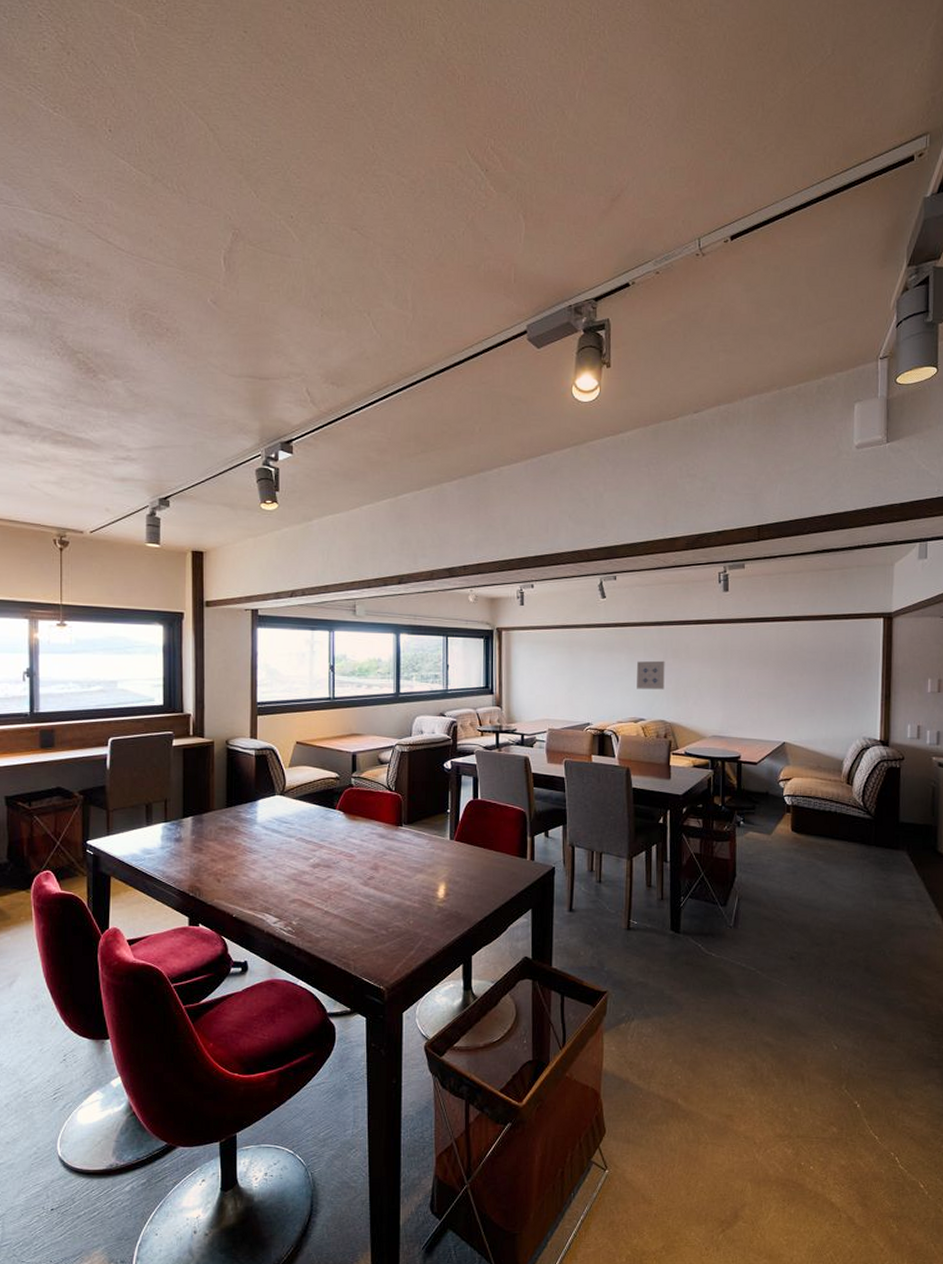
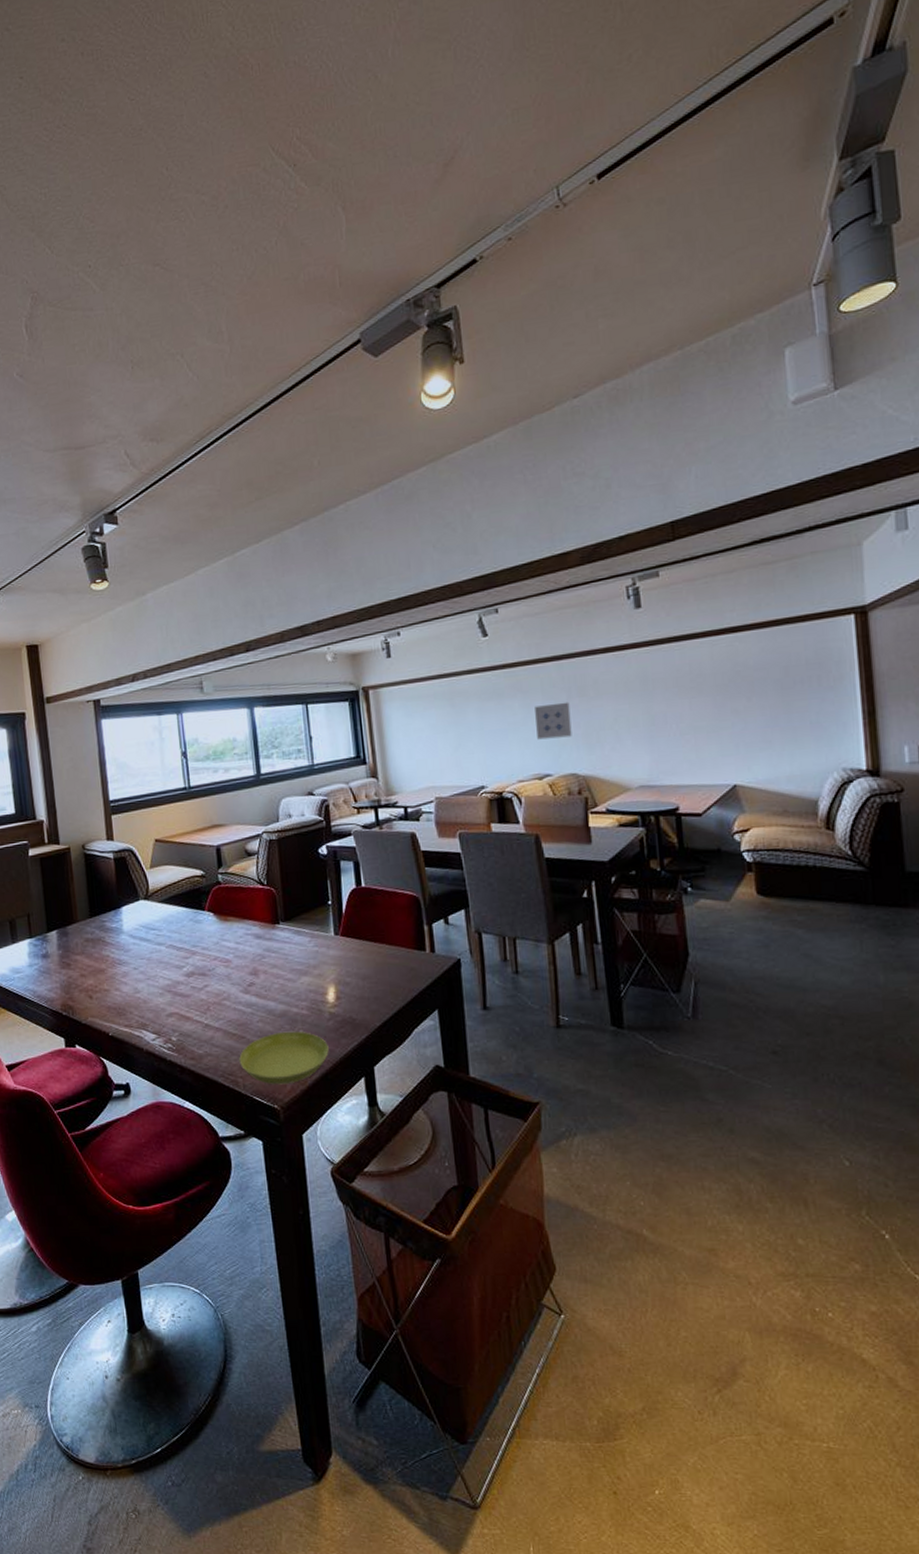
saucer: none [353,921,434,968] -> present [239,1031,329,1085]

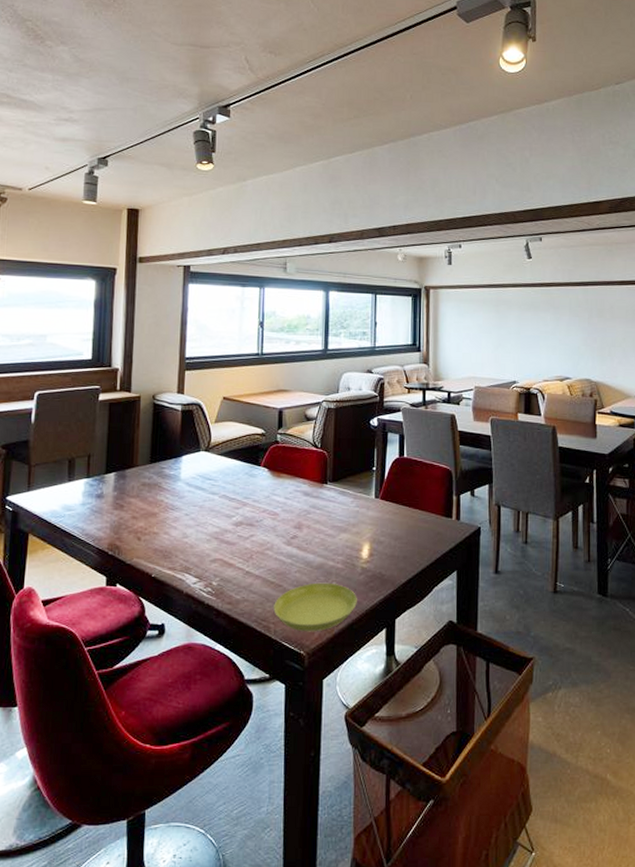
wall art: present [535,702,572,740] -> none [562,320,590,349]

